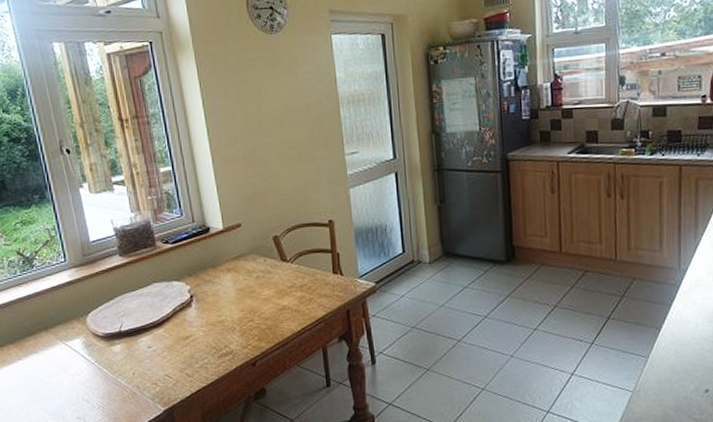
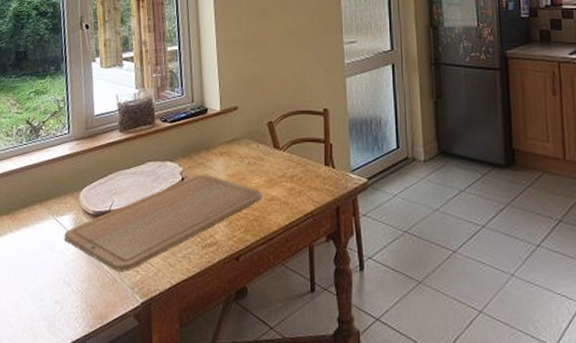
chopping board: none [76,290,273,386] -> present [64,174,262,271]

